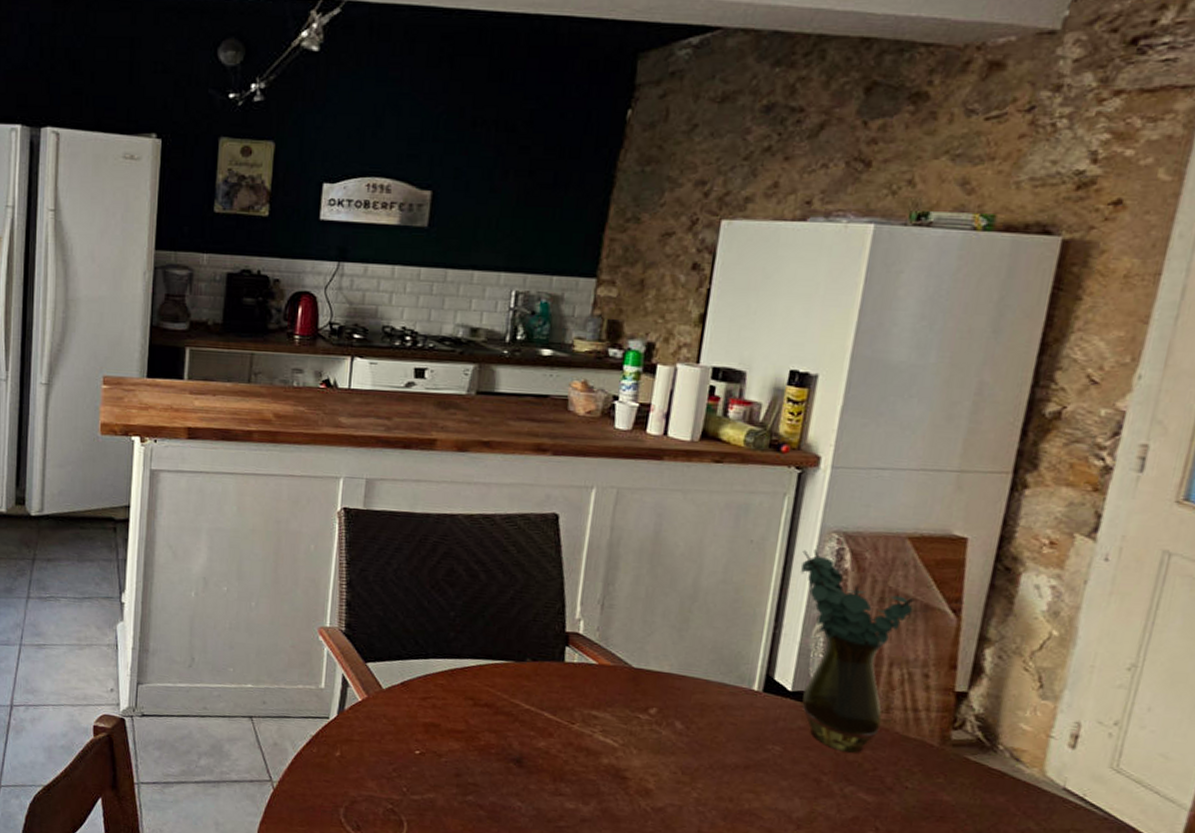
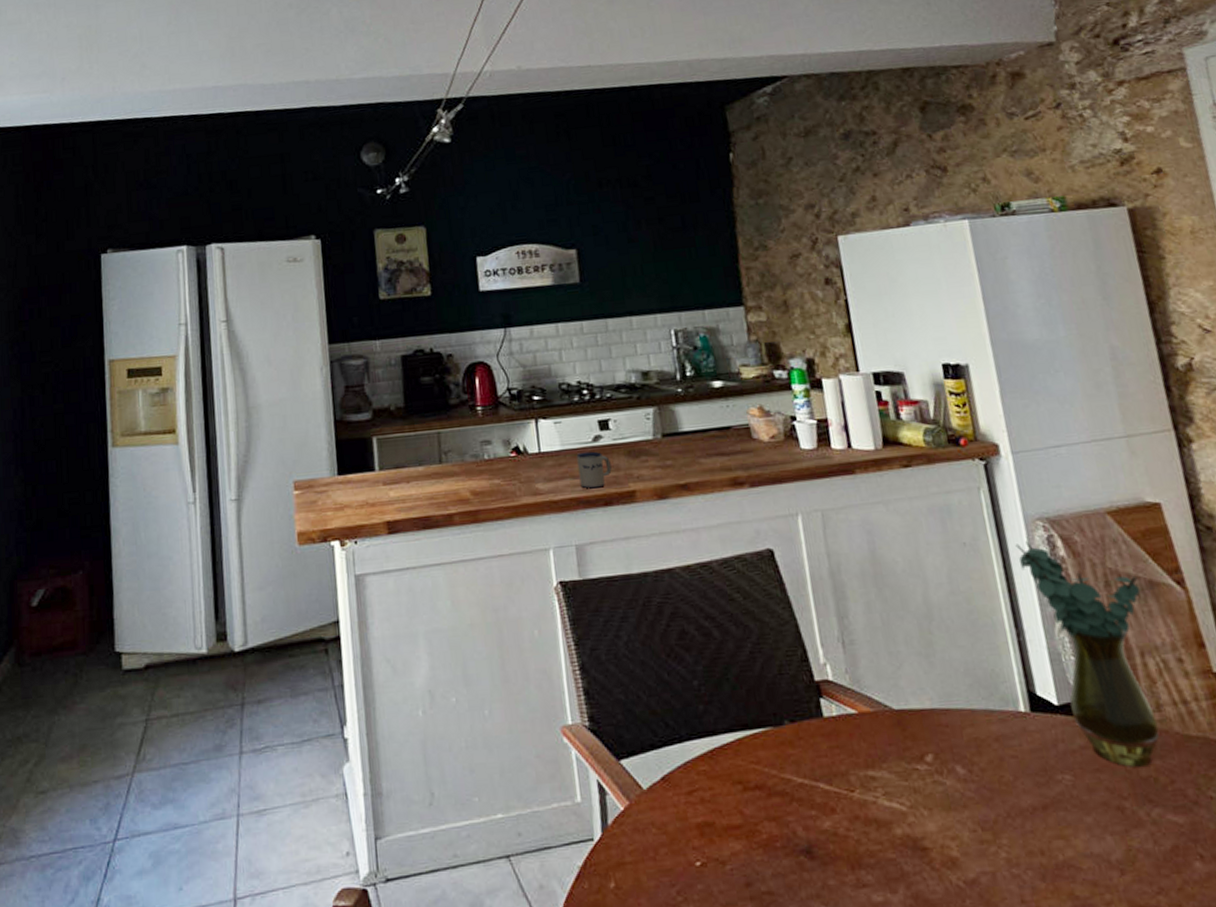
mug: none [383,395,419,432] -> present [576,451,612,490]

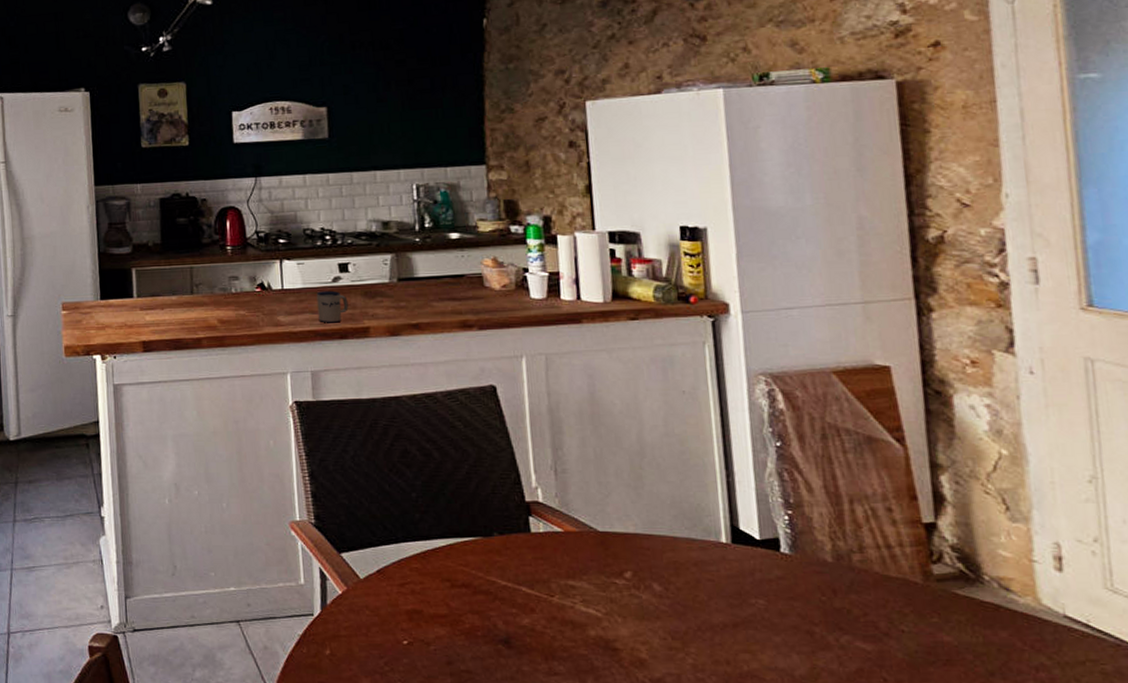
vase: present [1015,541,1159,767] -> none [735,393,859,599]

